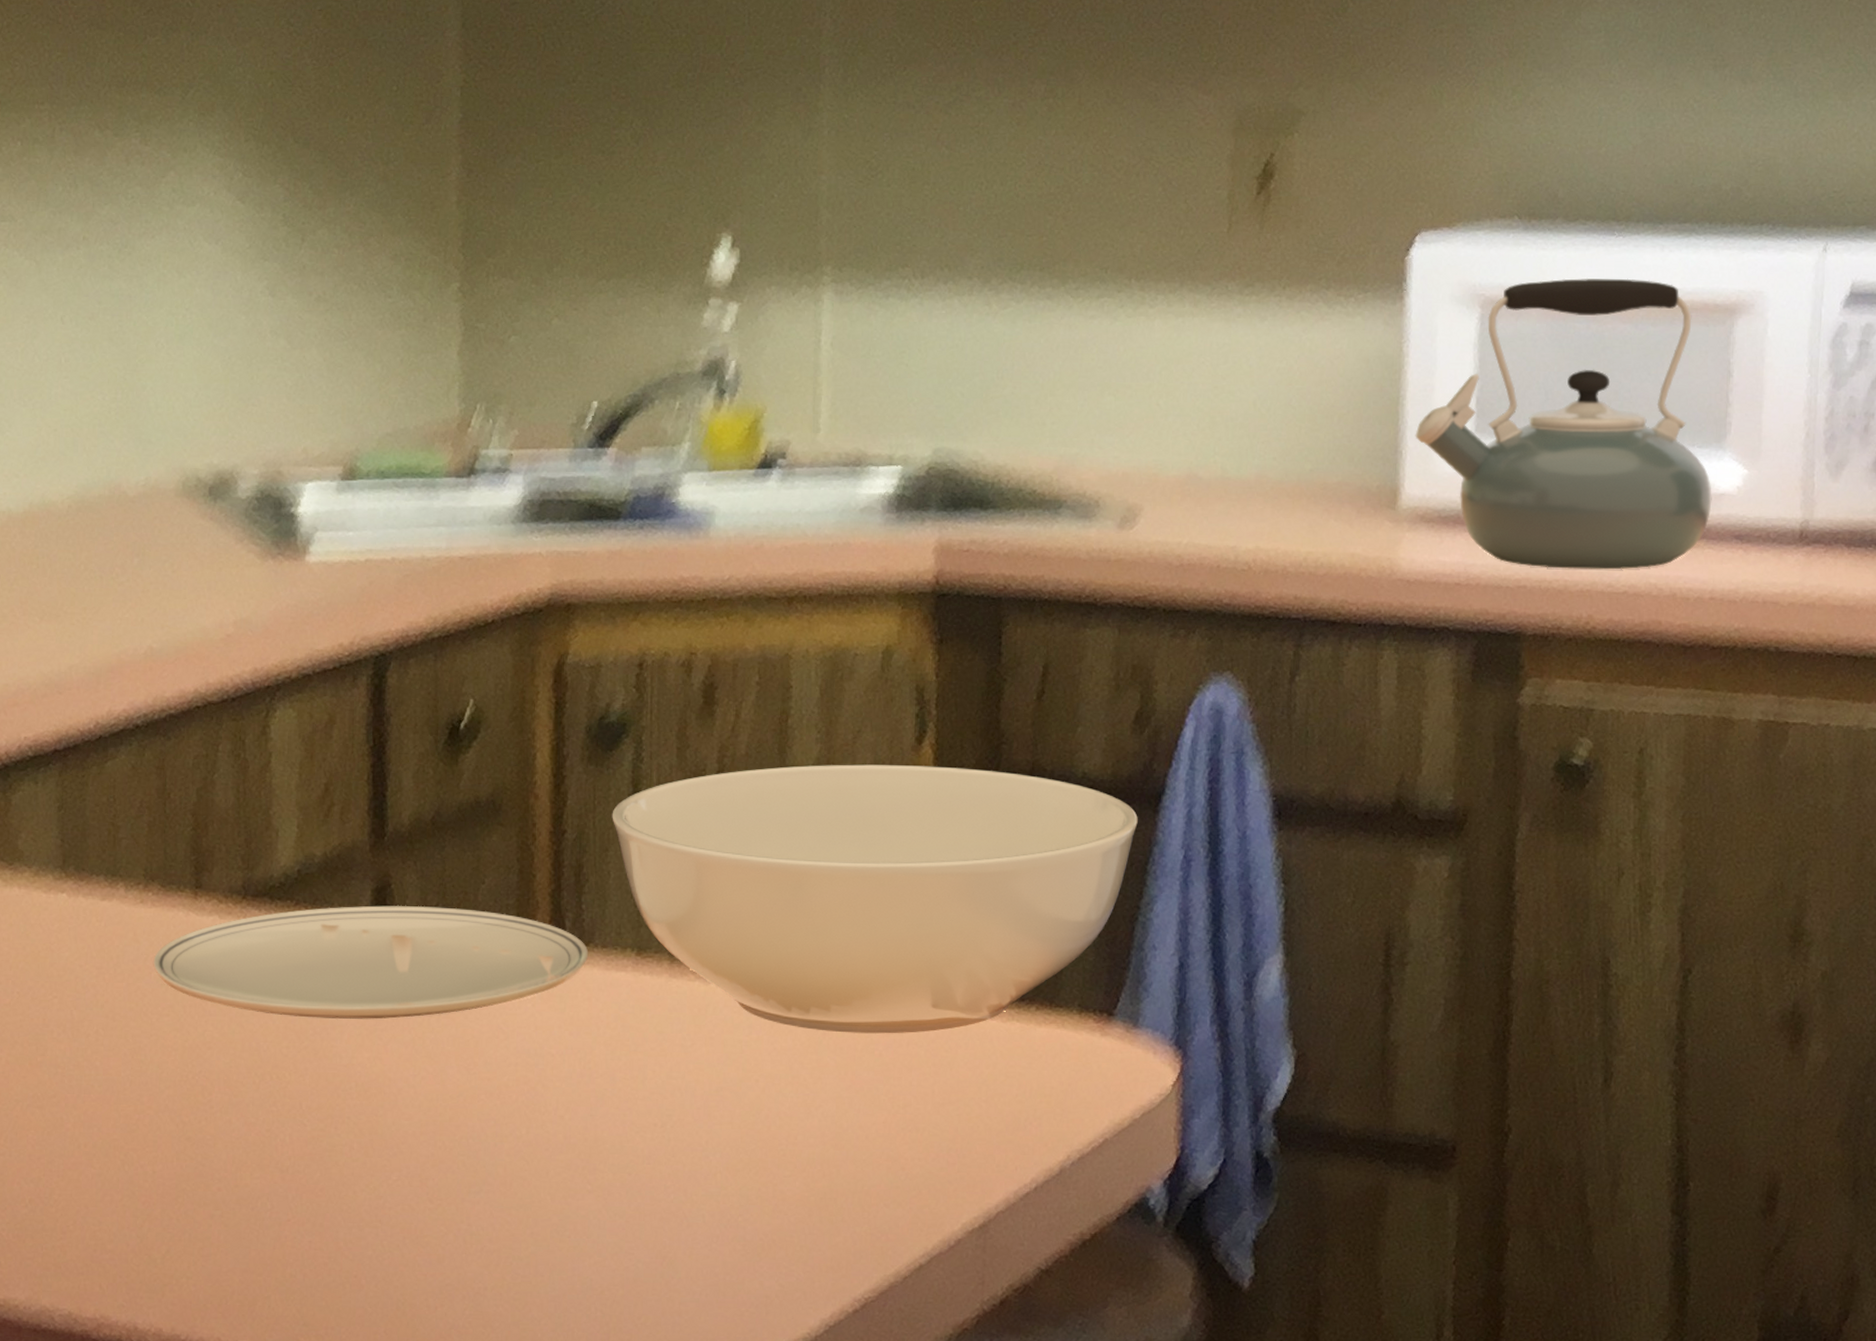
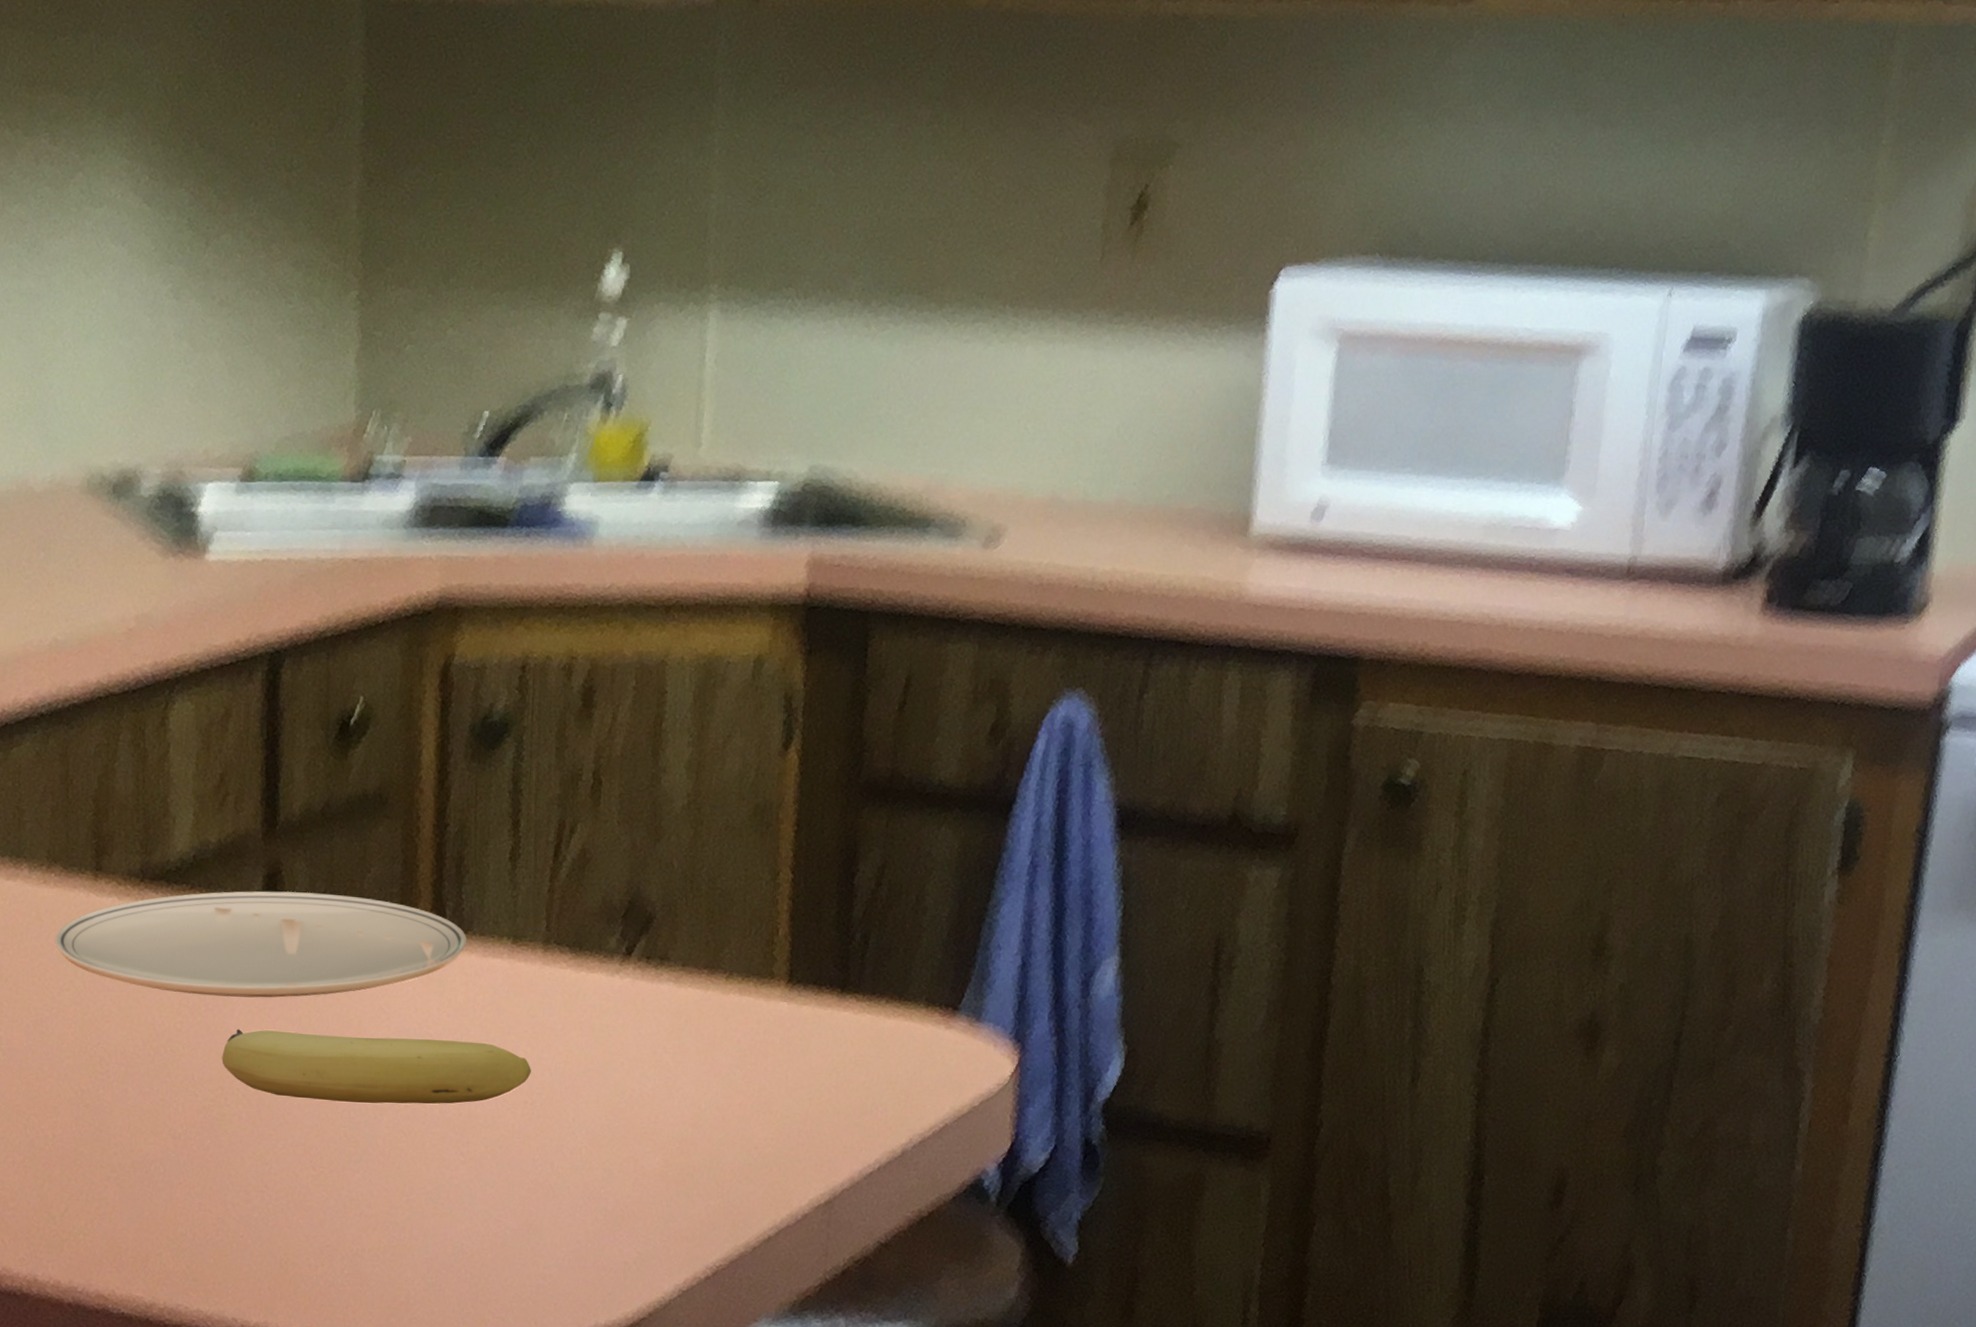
fruit: none [331,1053,660,1130] -> present [222,1029,531,1104]
bowl: present [612,764,1138,1034] -> none [492,767,989,1023]
kettle: present [1415,278,1712,570] -> none [1269,316,1548,599]

